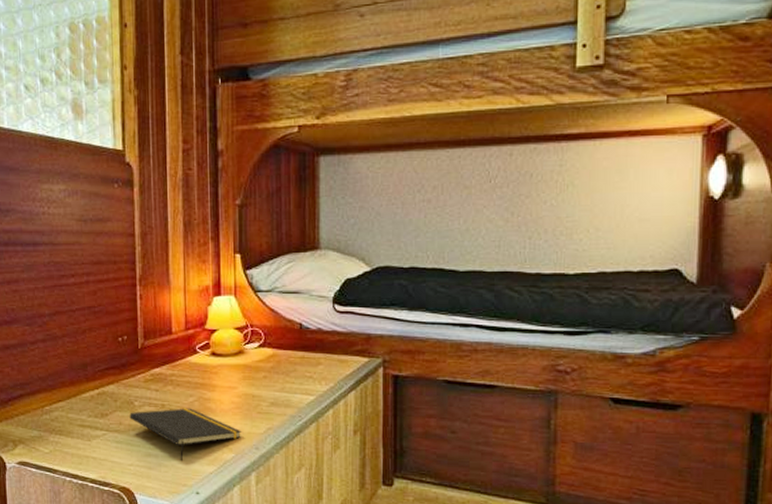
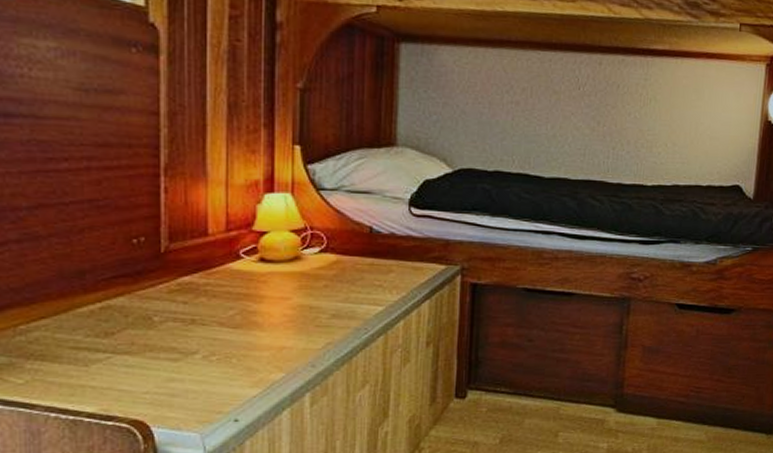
notepad: present [129,408,241,460] -> none [146,323,294,384]

